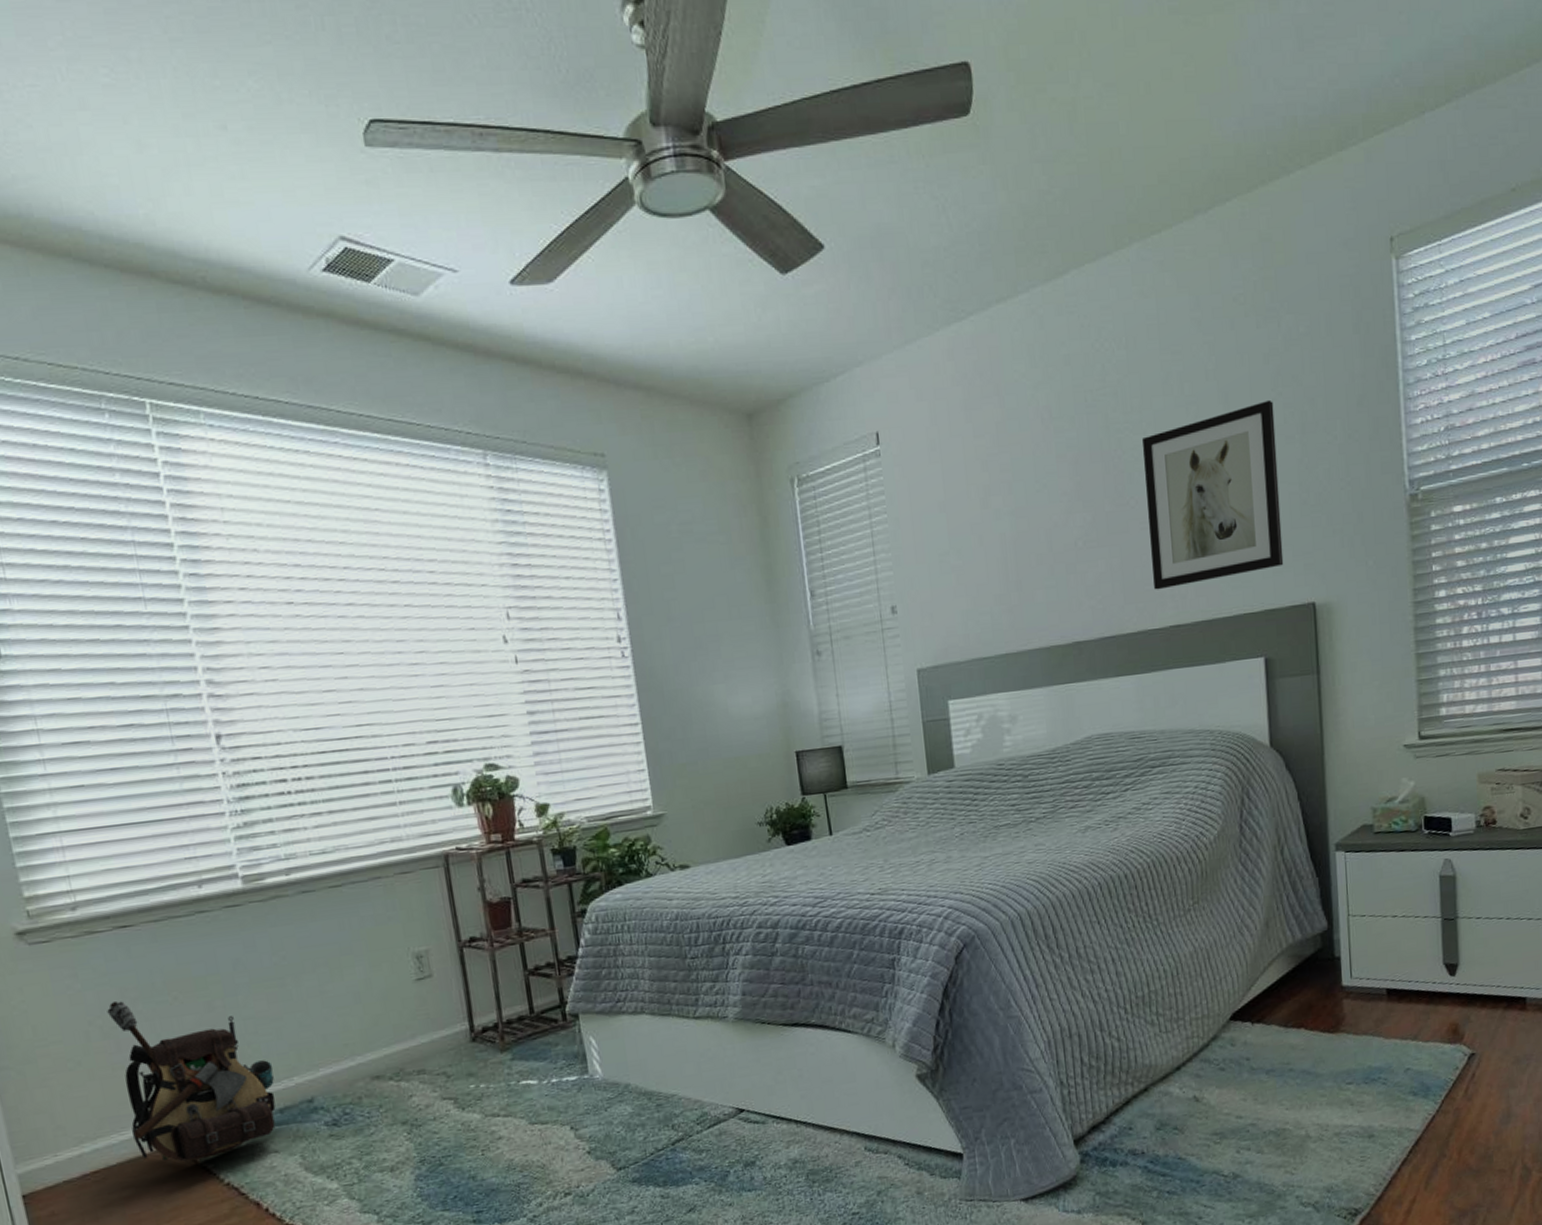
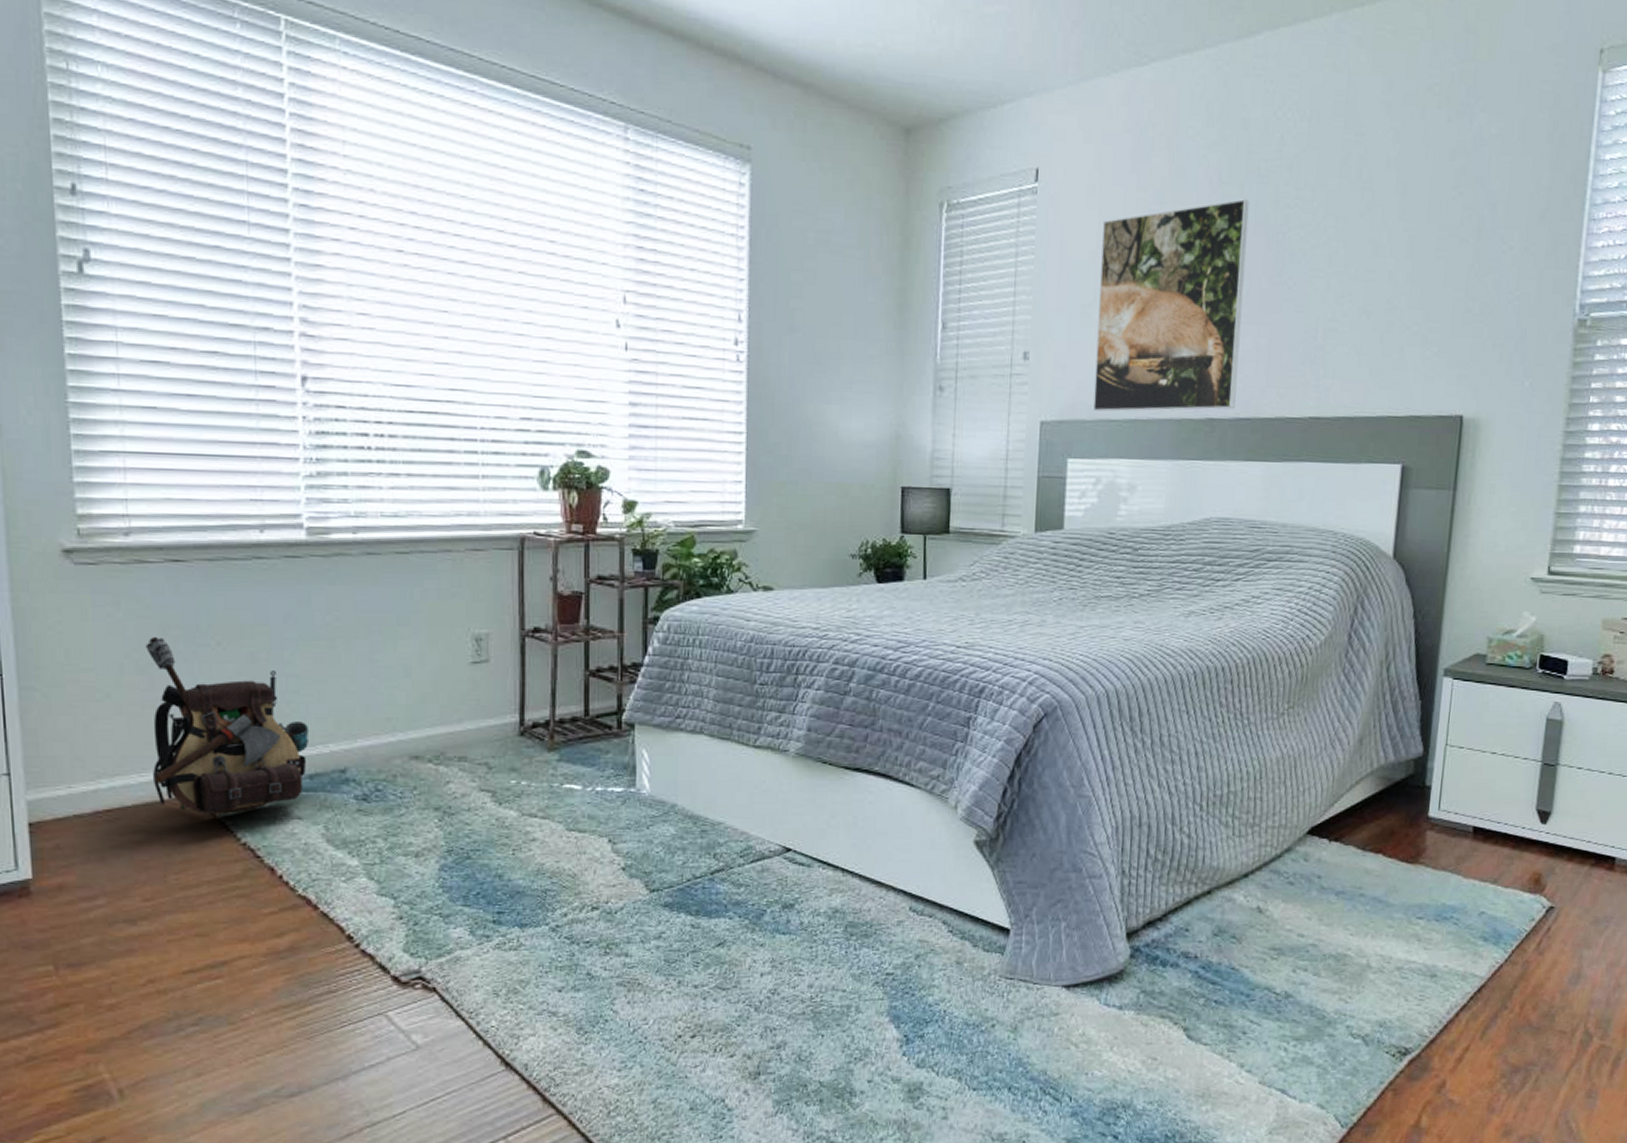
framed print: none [946,431,1099,652] -> present [1093,199,1250,412]
wall art: present [1142,399,1284,590] -> none [1299,198,1453,378]

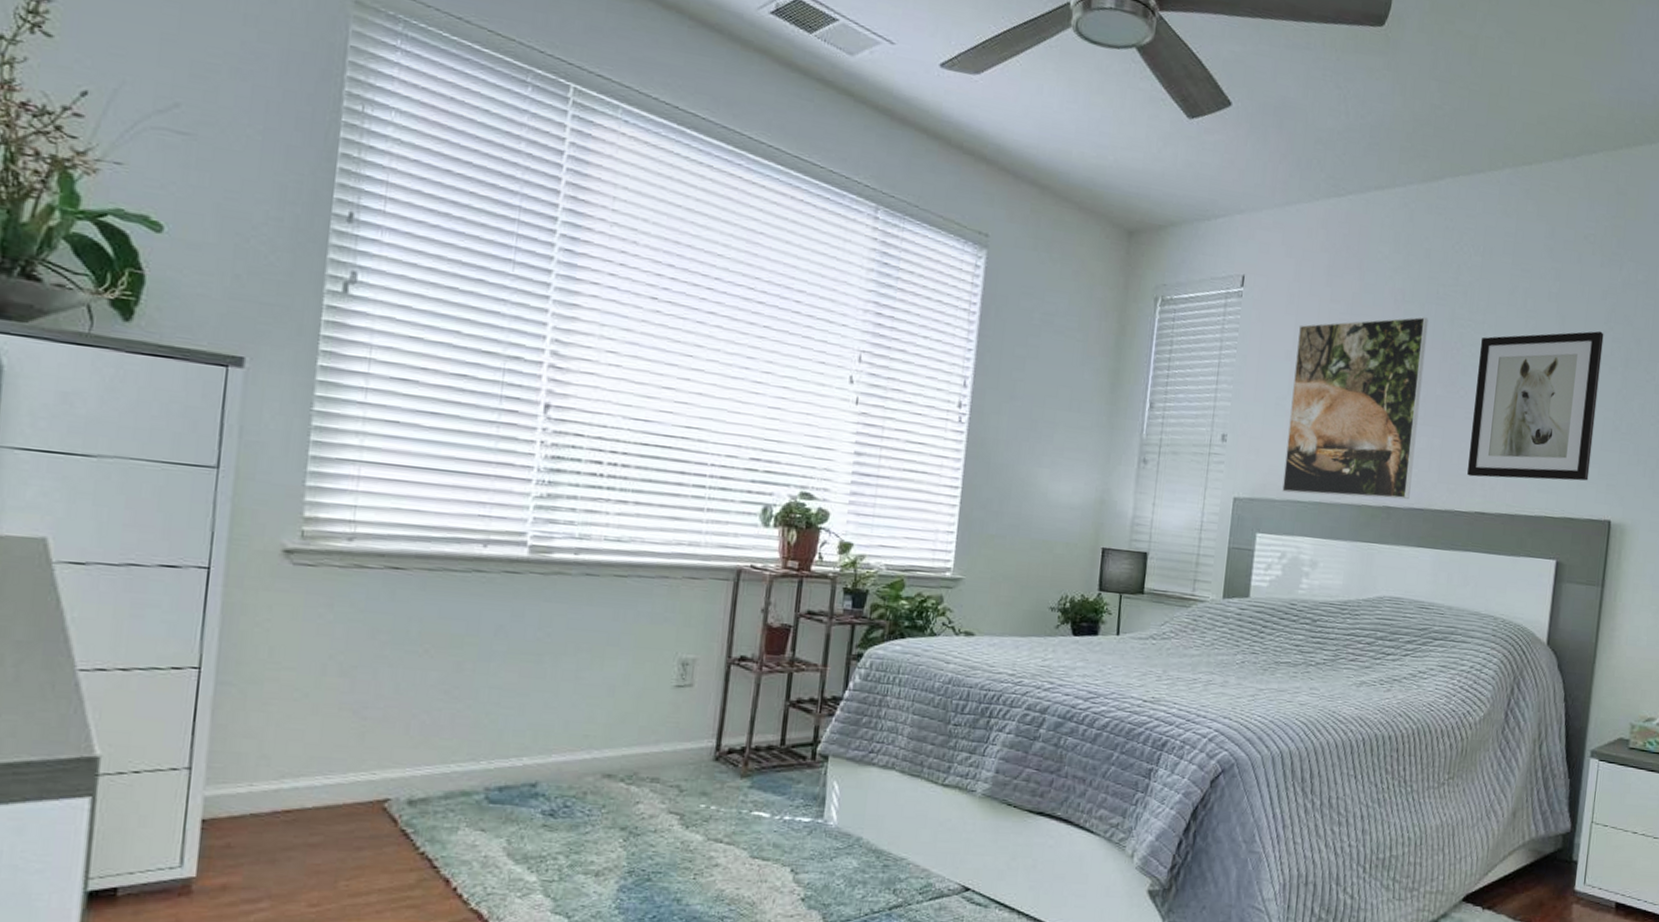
backpack: present [145,636,310,814] -> none [338,639,506,822]
wall art: none [1299,198,1453,378] -> present [1467,331,1604,481]

